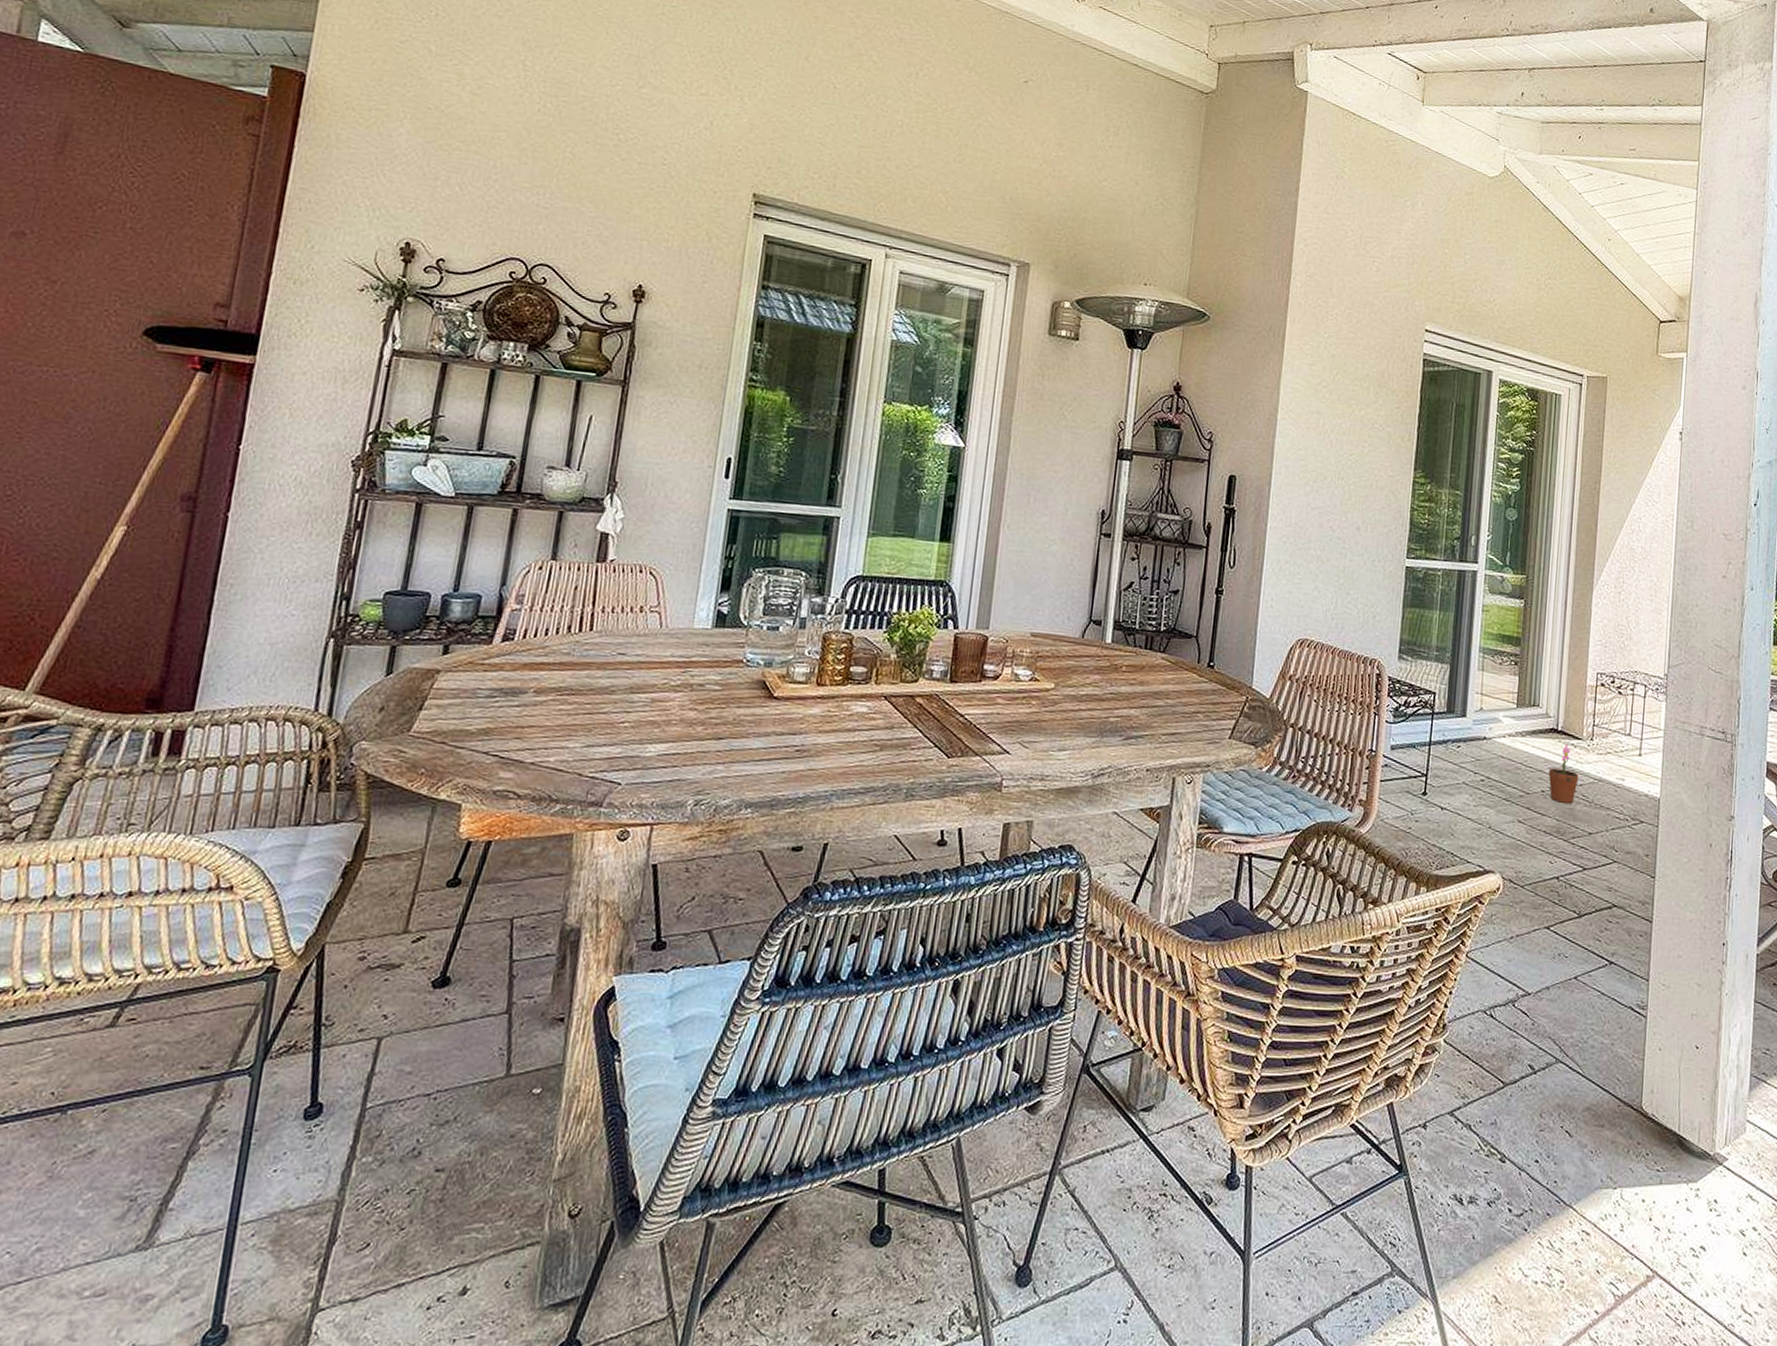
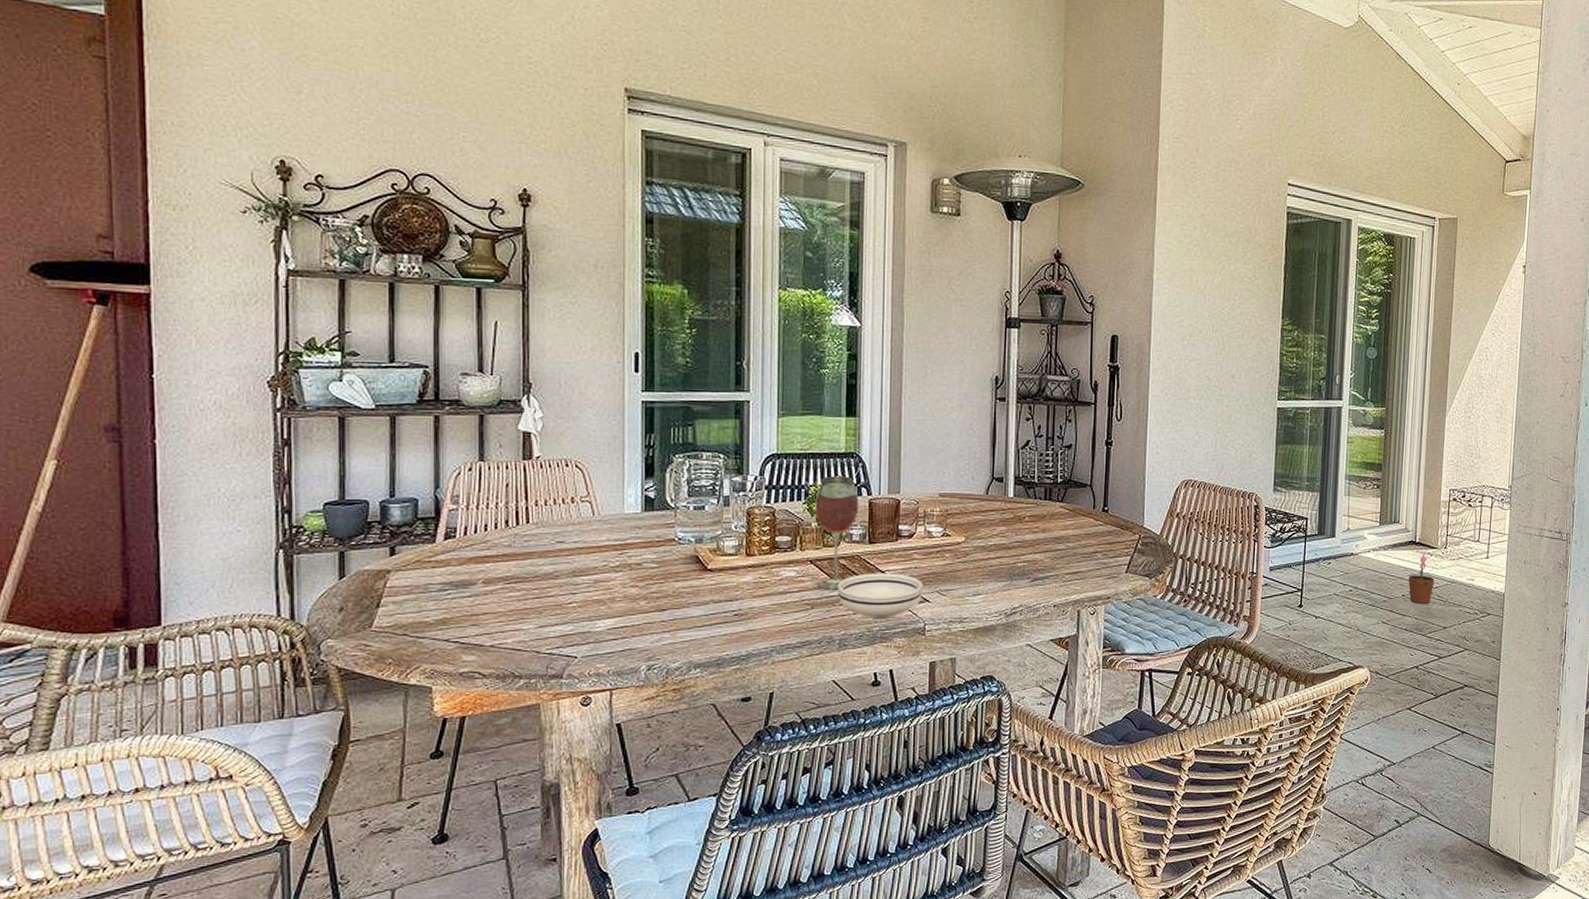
wineglass: none [890,604,944,732] -> present [815,476,859,590]
bowl: none [910,715,1004,770] -> present [837,573,923,620]

